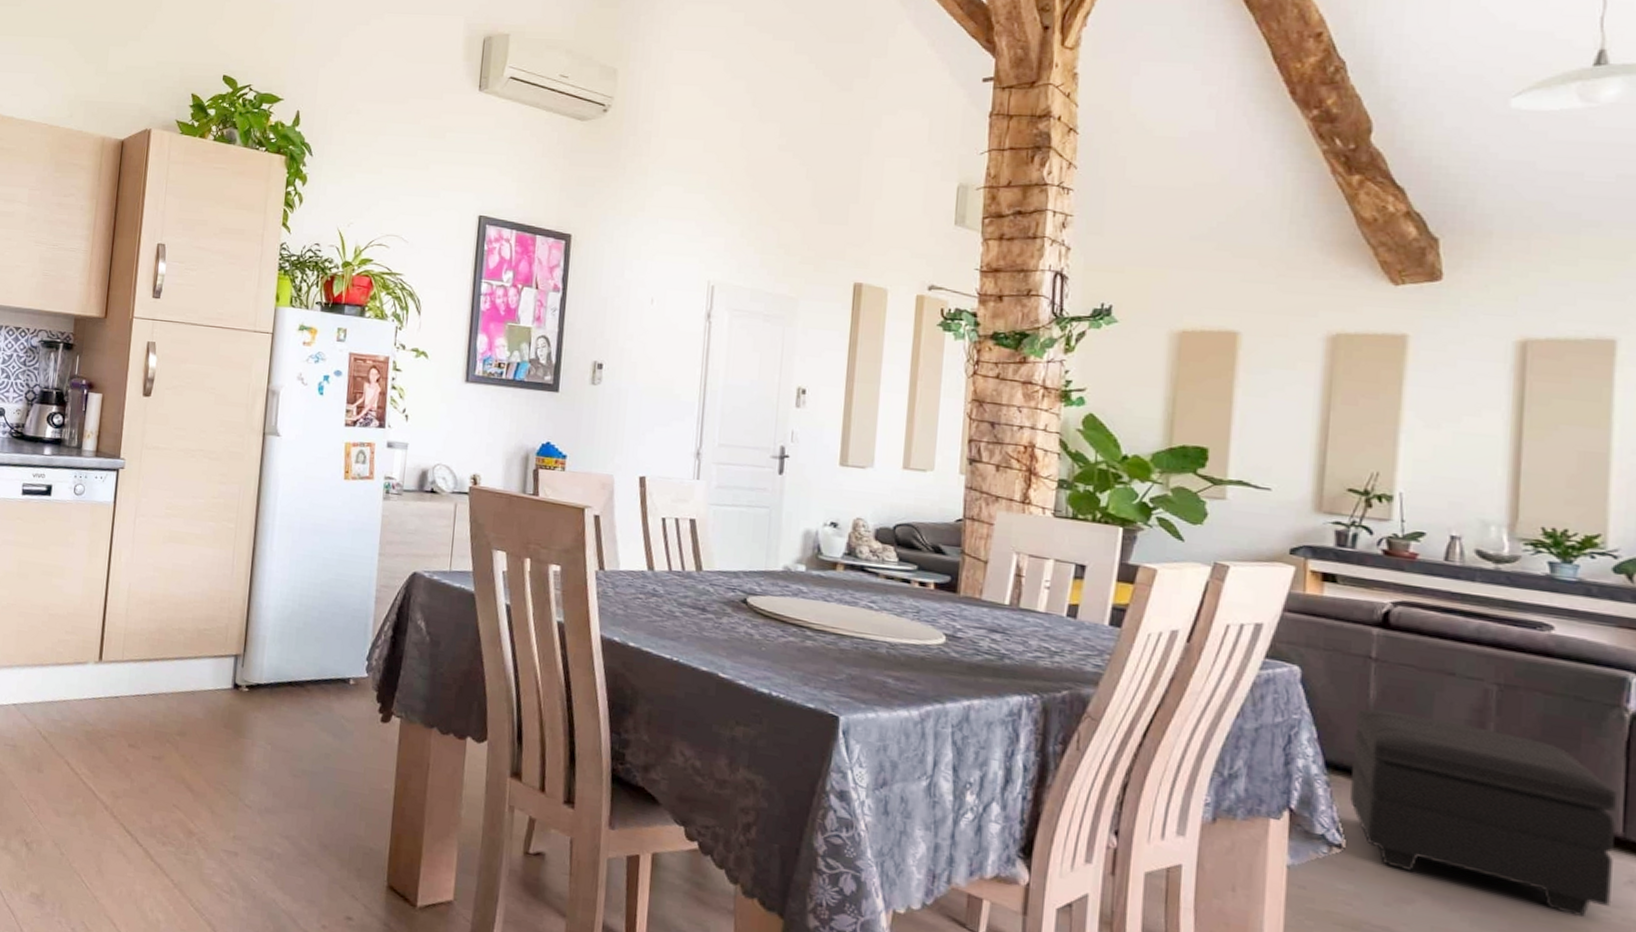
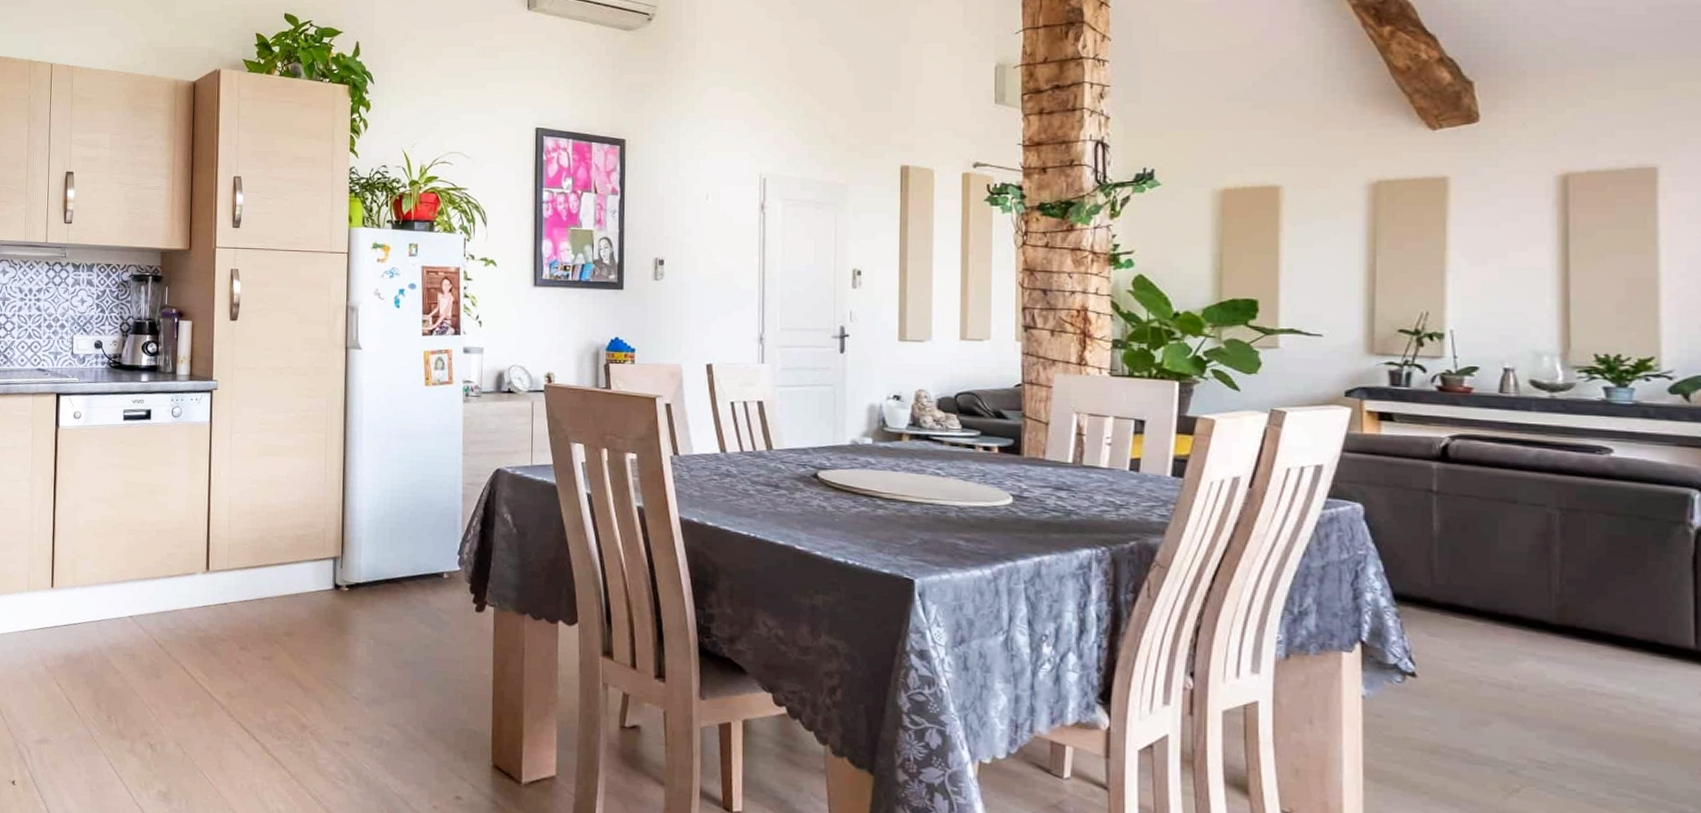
footstool: present [1350,709,1617,917] -> none [1421,540,1689,728]

